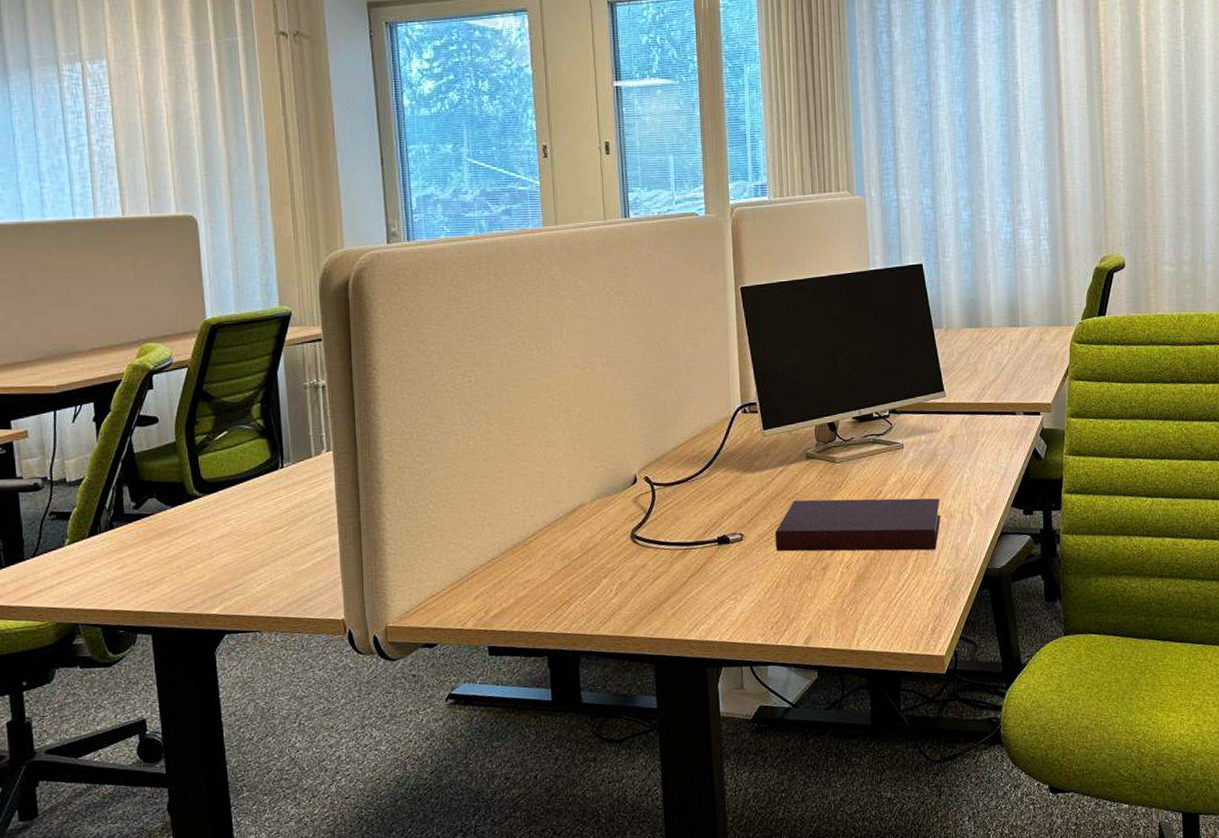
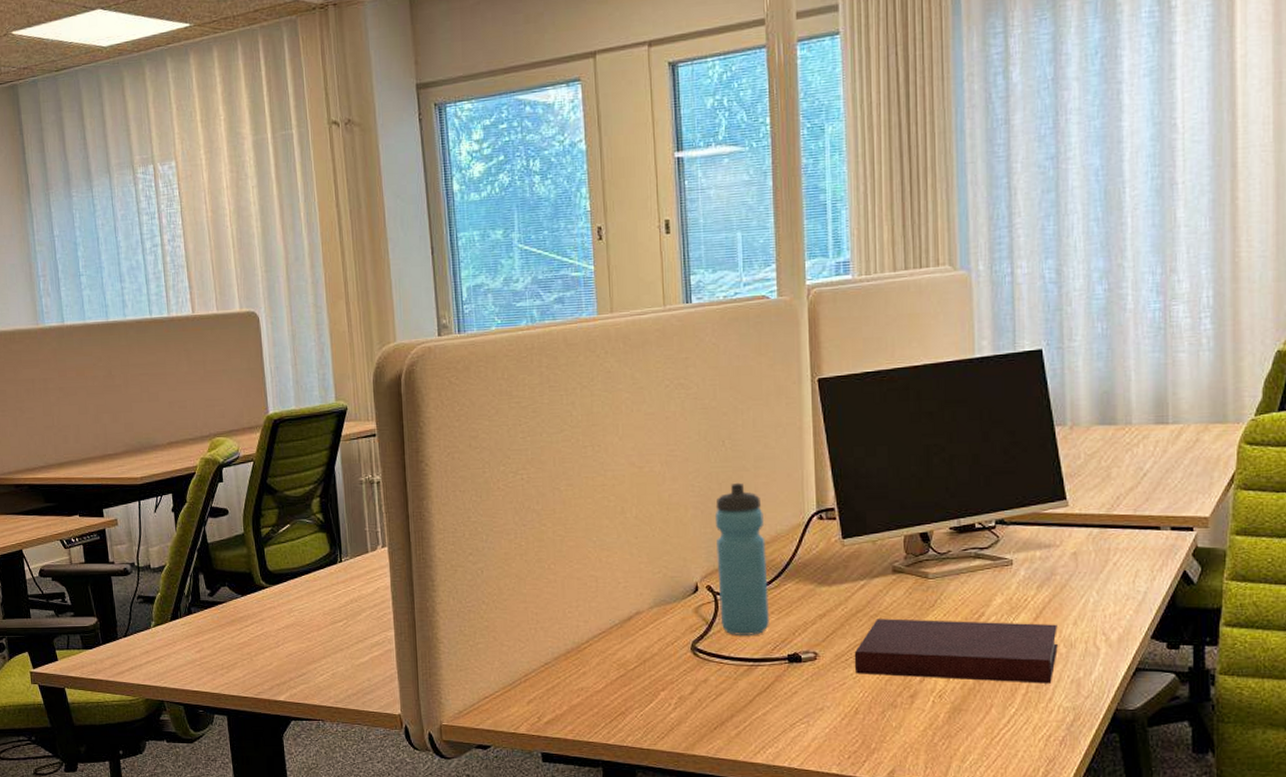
water bottle: none [651,381,702,522] -> present [714,482,770,635]

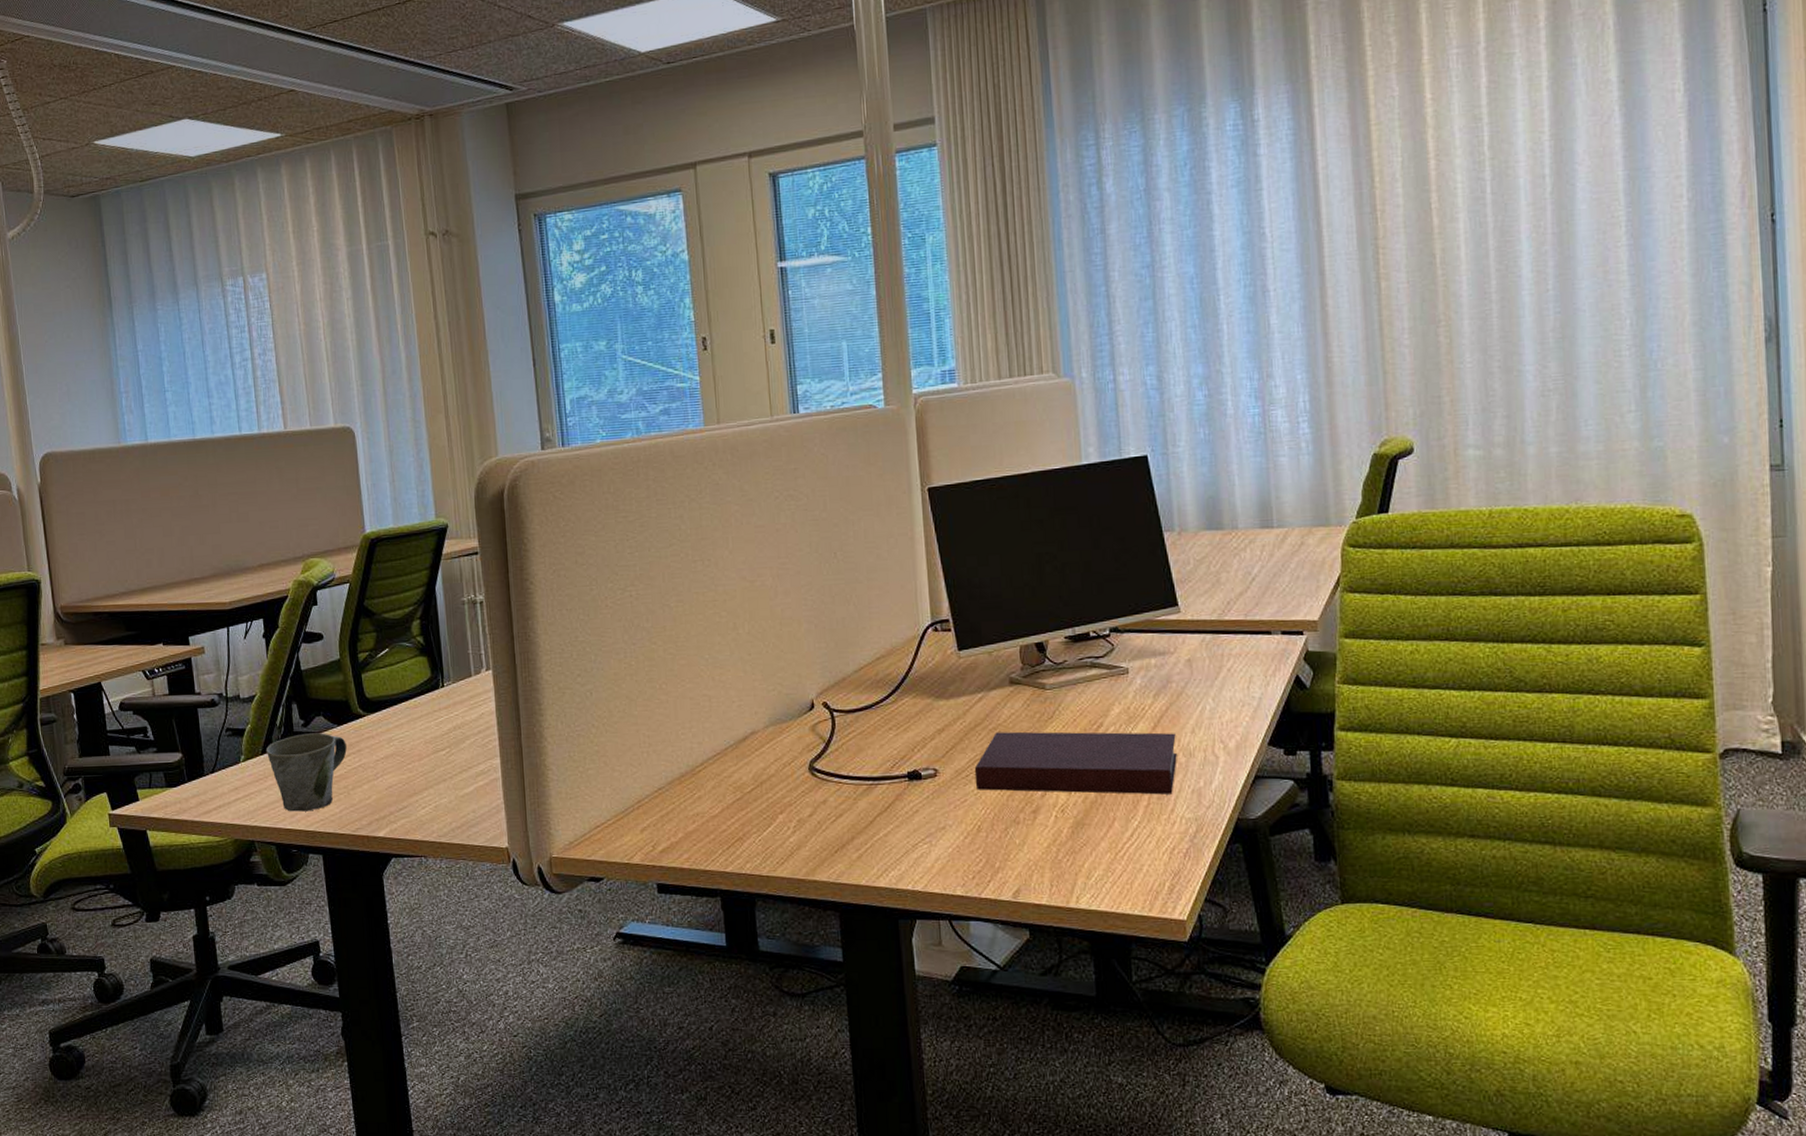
mug: none [174,602,250,675] -> present [265,733,347,812]
water bottle: present [714,482,770,635] -> none [828,595,888,753]

